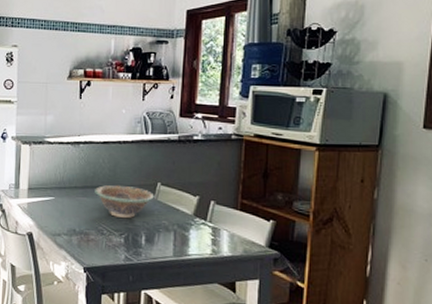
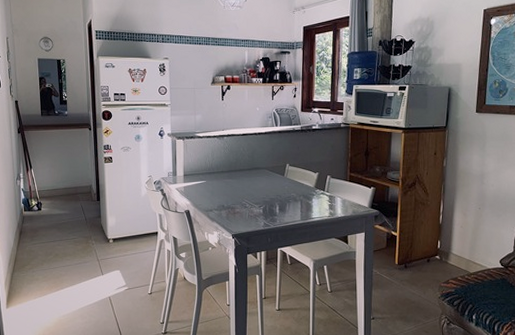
decorative bowl: present [95,184,155,219] -> none [238,167,285,194]

